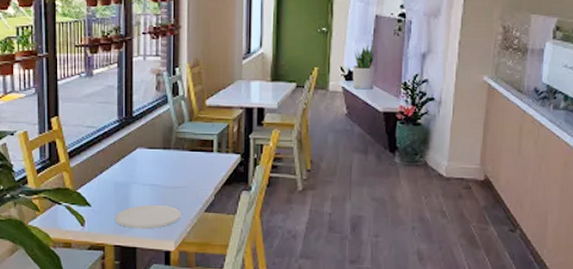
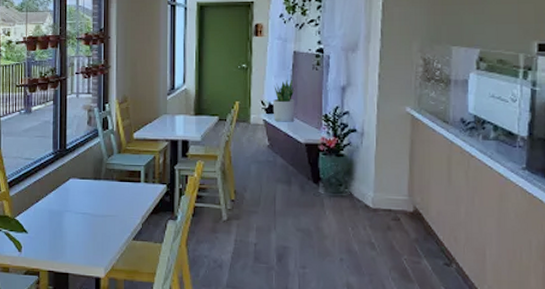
plate: present [114,204,182,229] -> none [49,232,112,256]

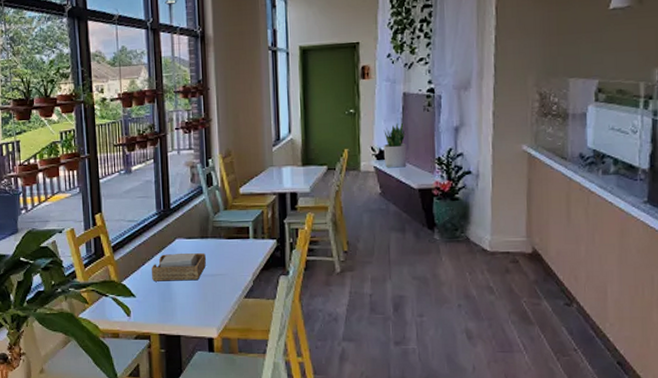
napkin holder: none [45,192,98,220] -> present [152,252,207,281]

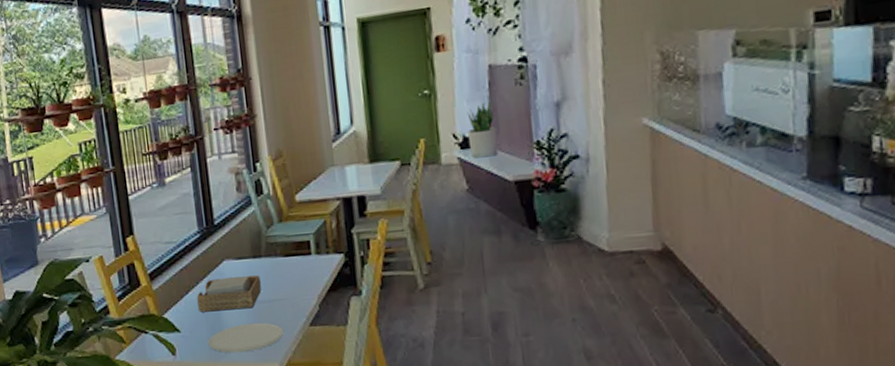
plate: none [158,292,223,318] -> present [208,322,284,354]

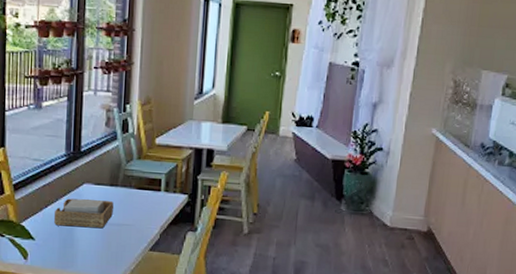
plate: present [208,322,284,354] -> none [58,241,127,266]
planter: present [467,101,498,159] -> none [303,92,327,137]

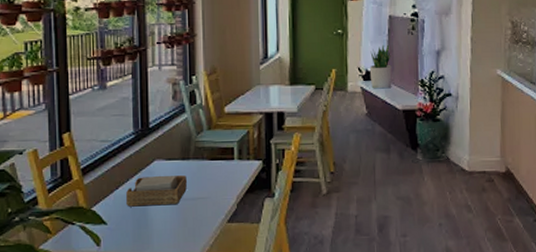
planter: none [303,92,327,137] -> present [369,44,392,89]

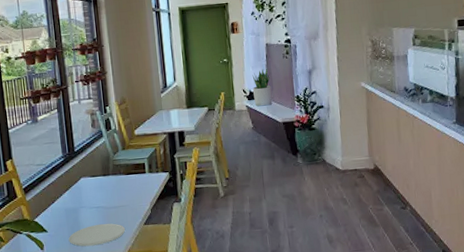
napkin holder: present [126,175,188,207] -> none [61,188,110,217]
plate: none [132,218,204,246] -> present [68,223,126,247]

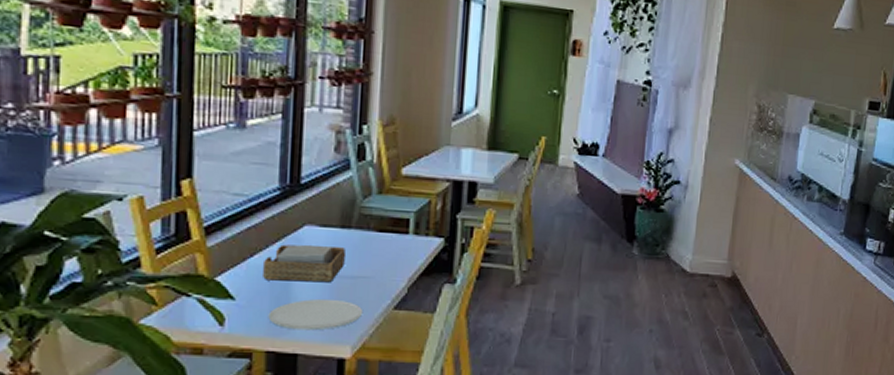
napkin holder: none [61,188,110,217] -> present [263,244,347,283]
planter: present [252,68,273,107] -> none [586,114,615,167]

